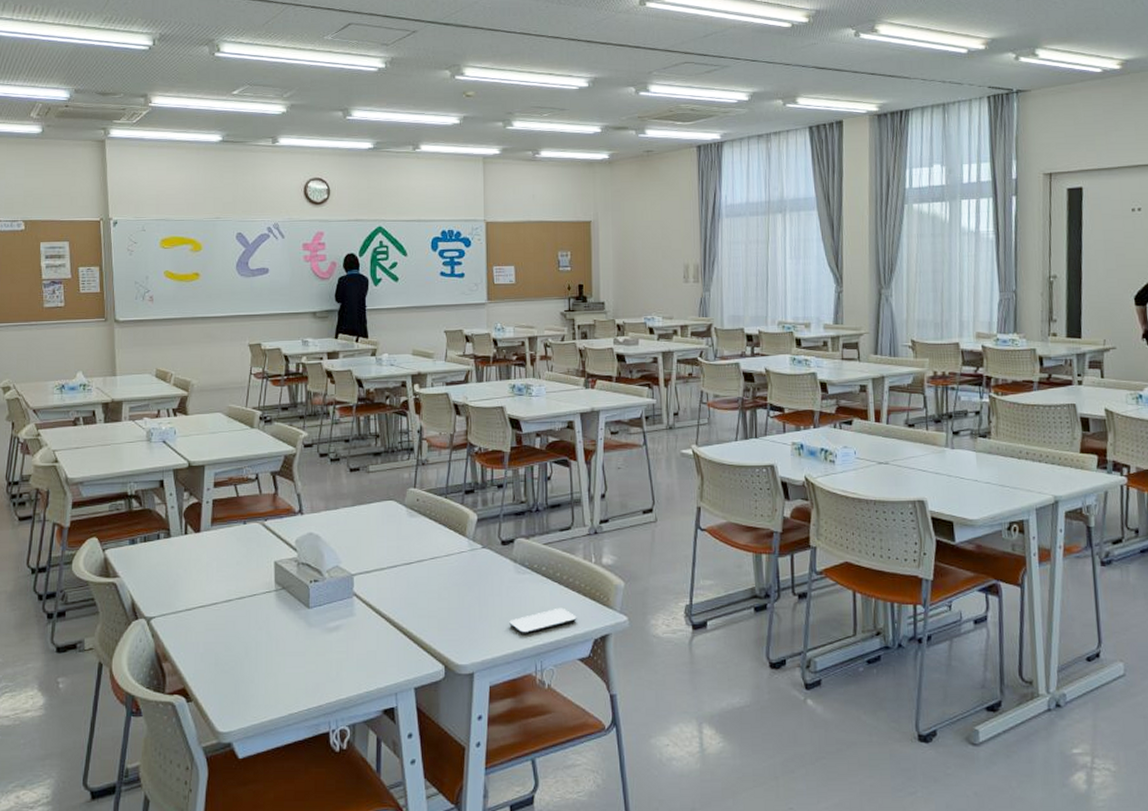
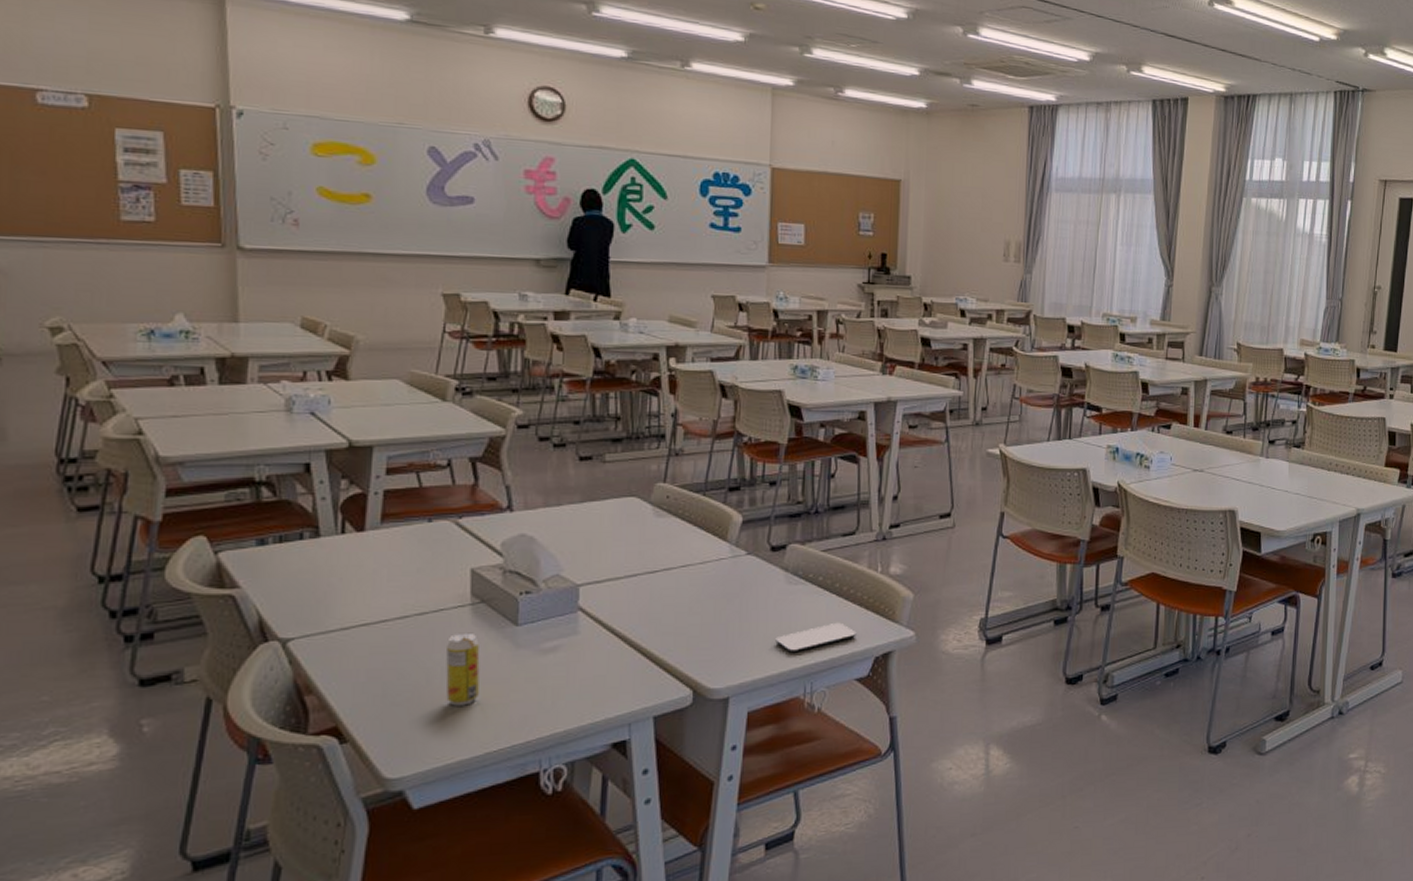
beverage can: none [259,613,284,674] -> present [445,632,480,706]

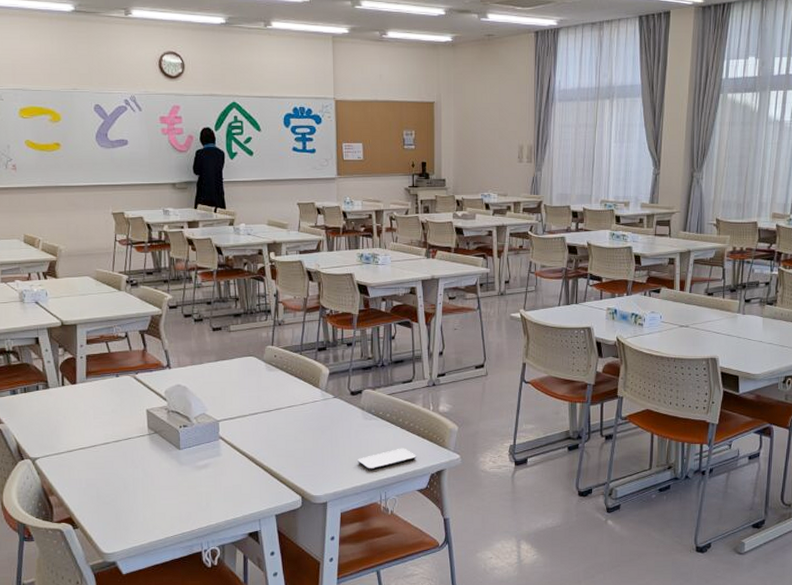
beverage can: present [445,632,480,706] -> none [135,454,159,505]

